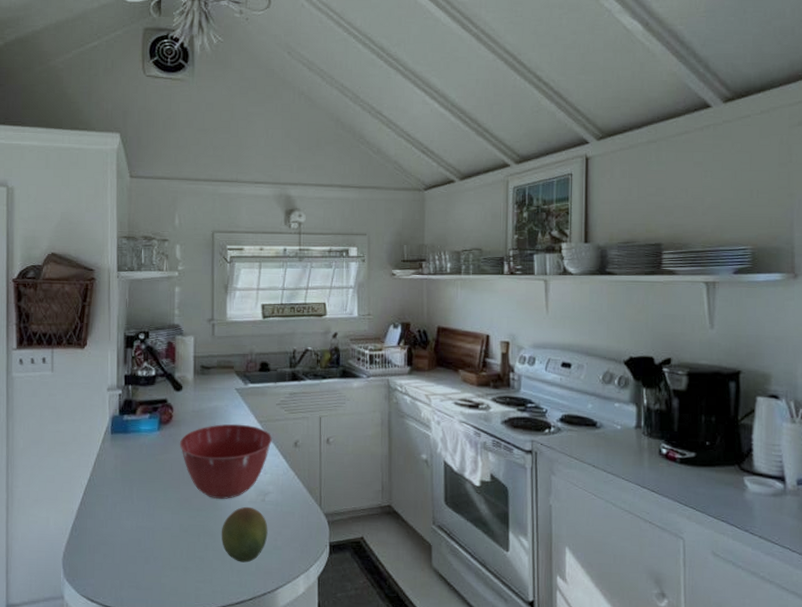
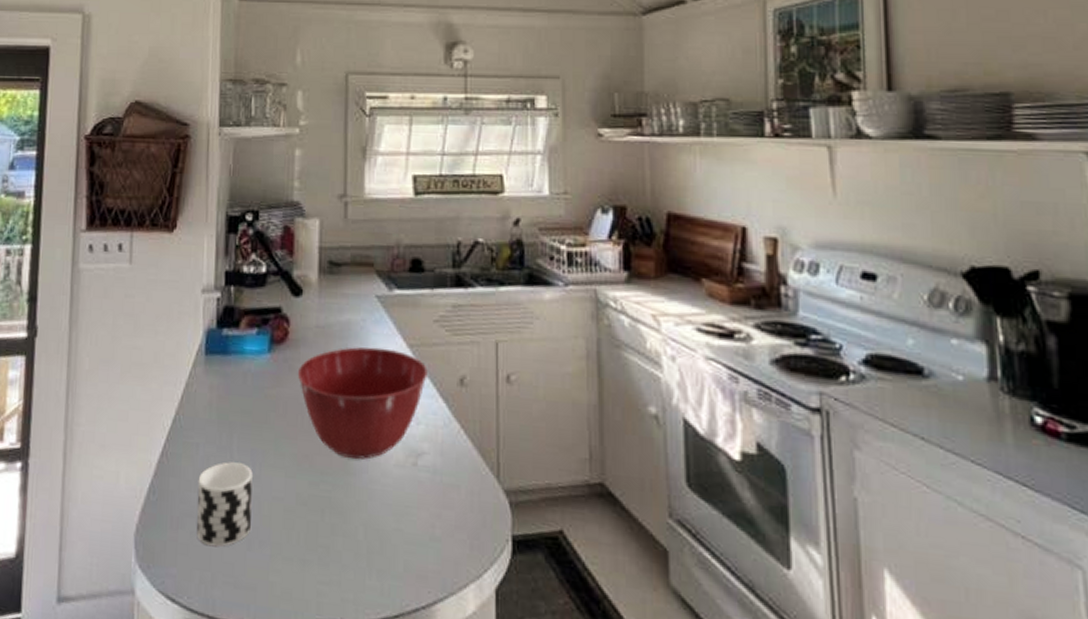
cup: none [108,506,148,564] -> present [197,462,253,548]
fruit: present [222,506,268,563] -> none [355,472,422,559]

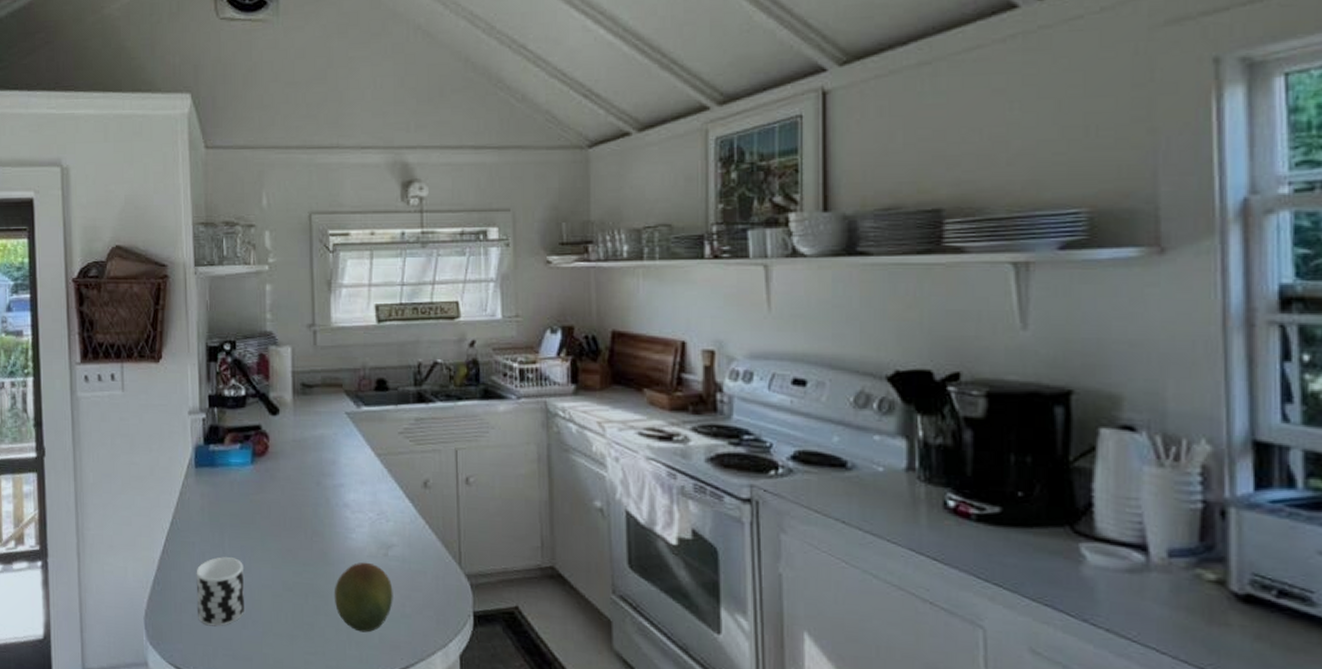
mixing bowl: present [297,347,428,460] -> none [278,457,394,552]
fruit: none [355,472,422,559] -> present [335,562,393,633]

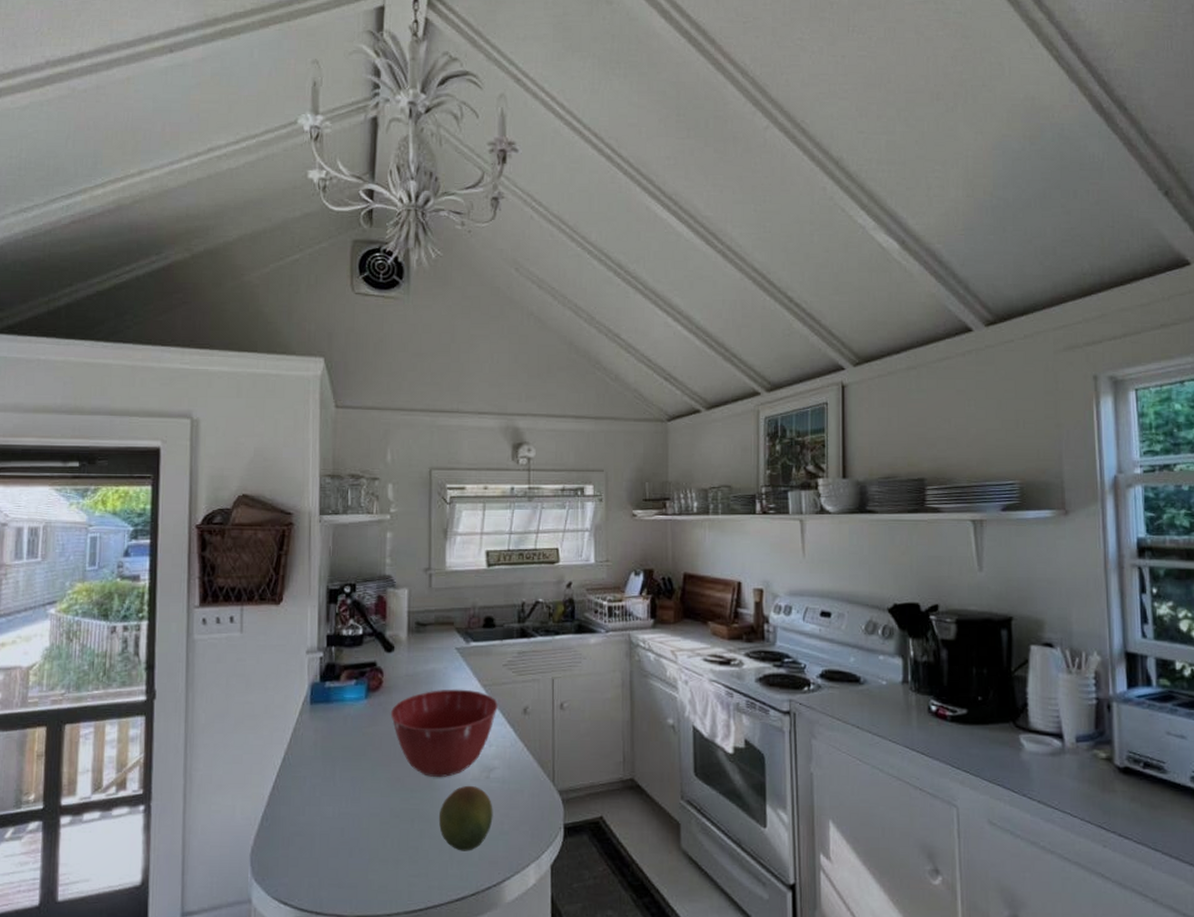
cup: present [196,557,245,627] -> none [305,789,353,858]
mixing bowl: none [278,457,394,552] -> present [390,689,498,777]

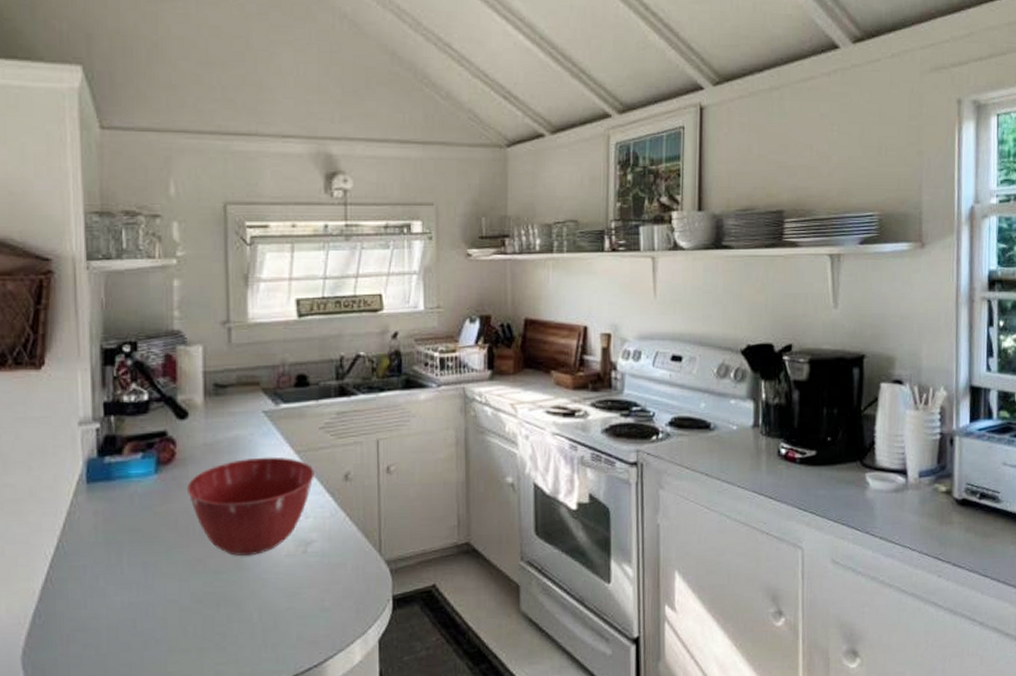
fruit: present [439,785,493,851] -> none [250,561,312,633]

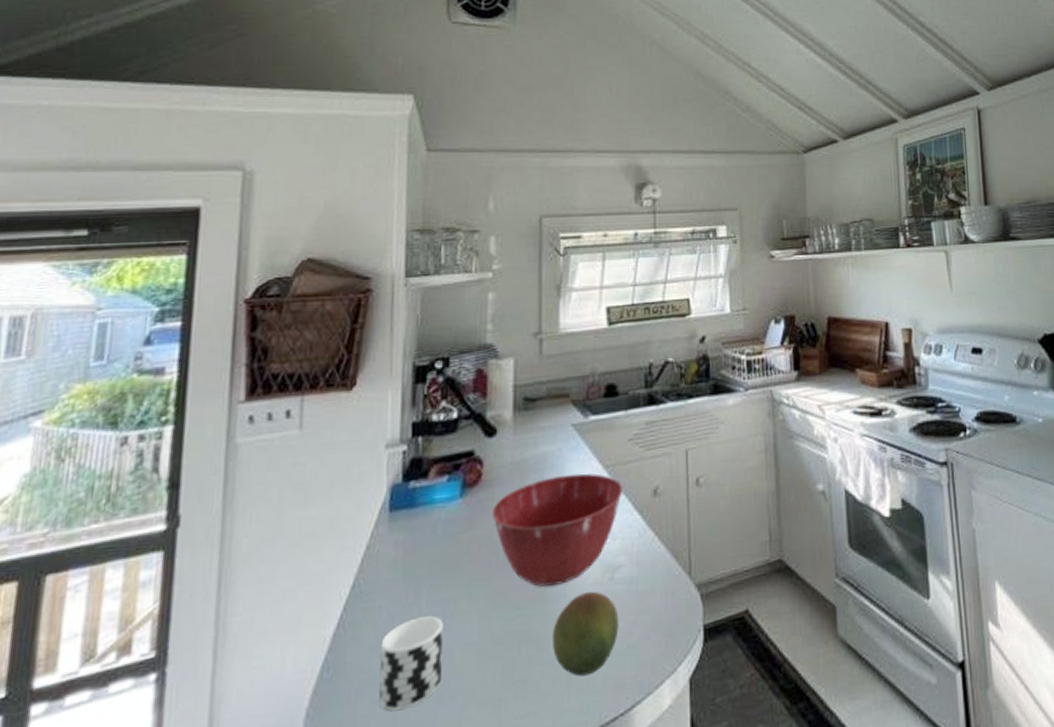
cup: none [87,576,147,654] -> present [379,616,443,712]
fruit: none [250,561,312,633] -> present [553,591,619,677]

